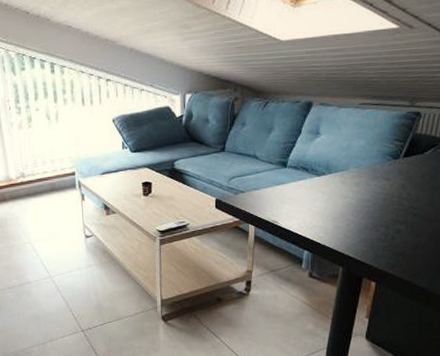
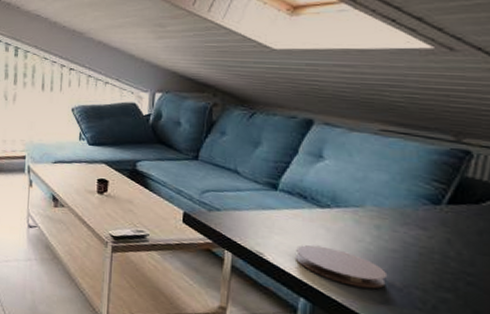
coaster: none [300,207,362,234] -> present [294,244,386,289]

